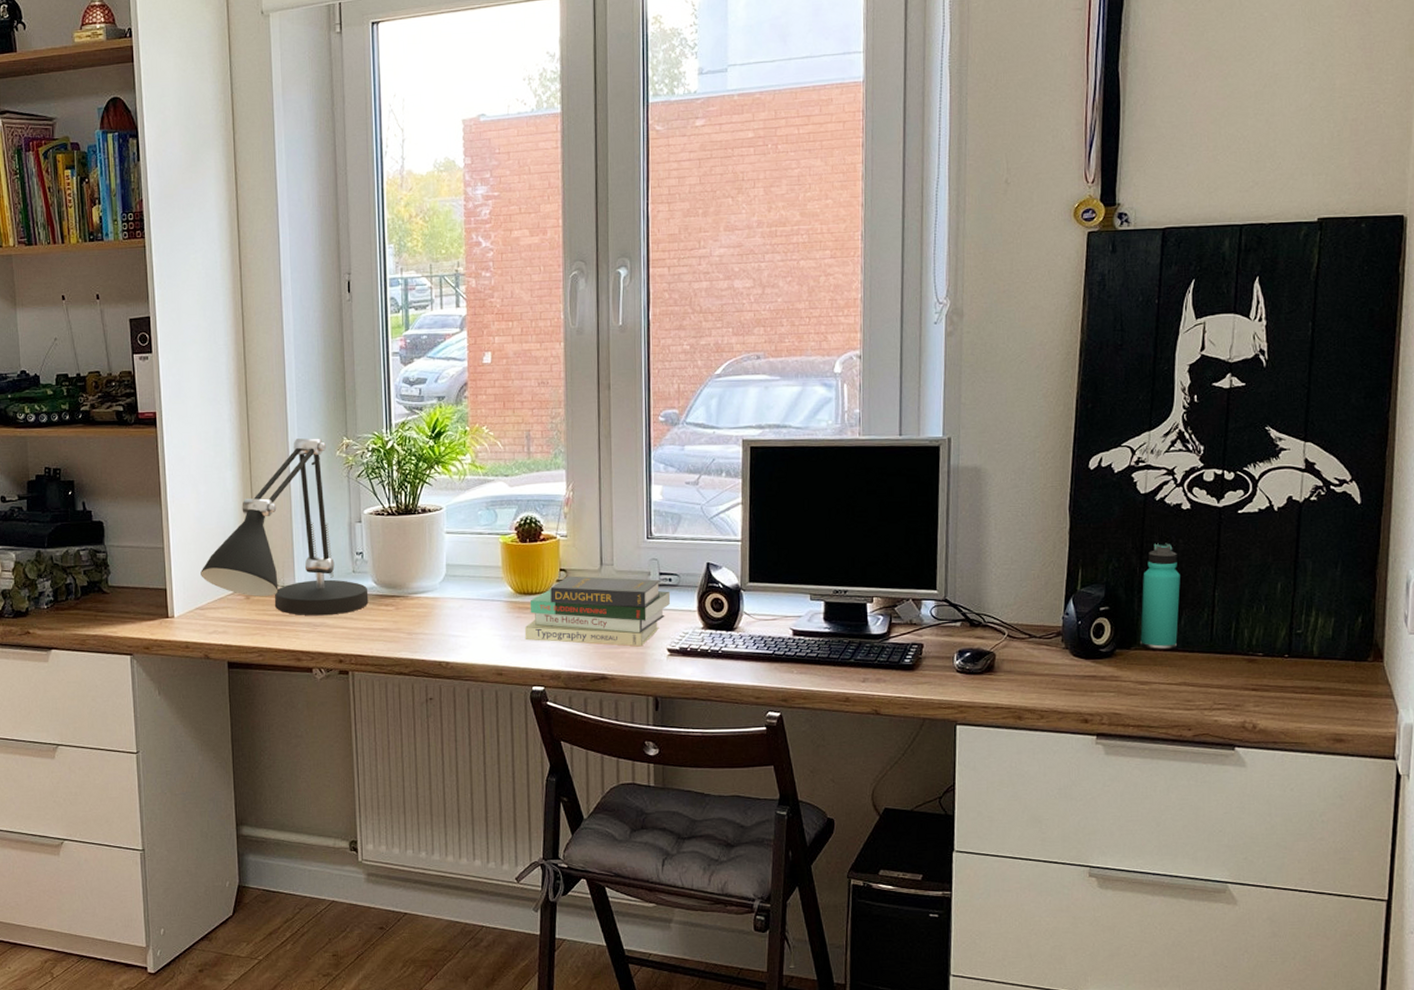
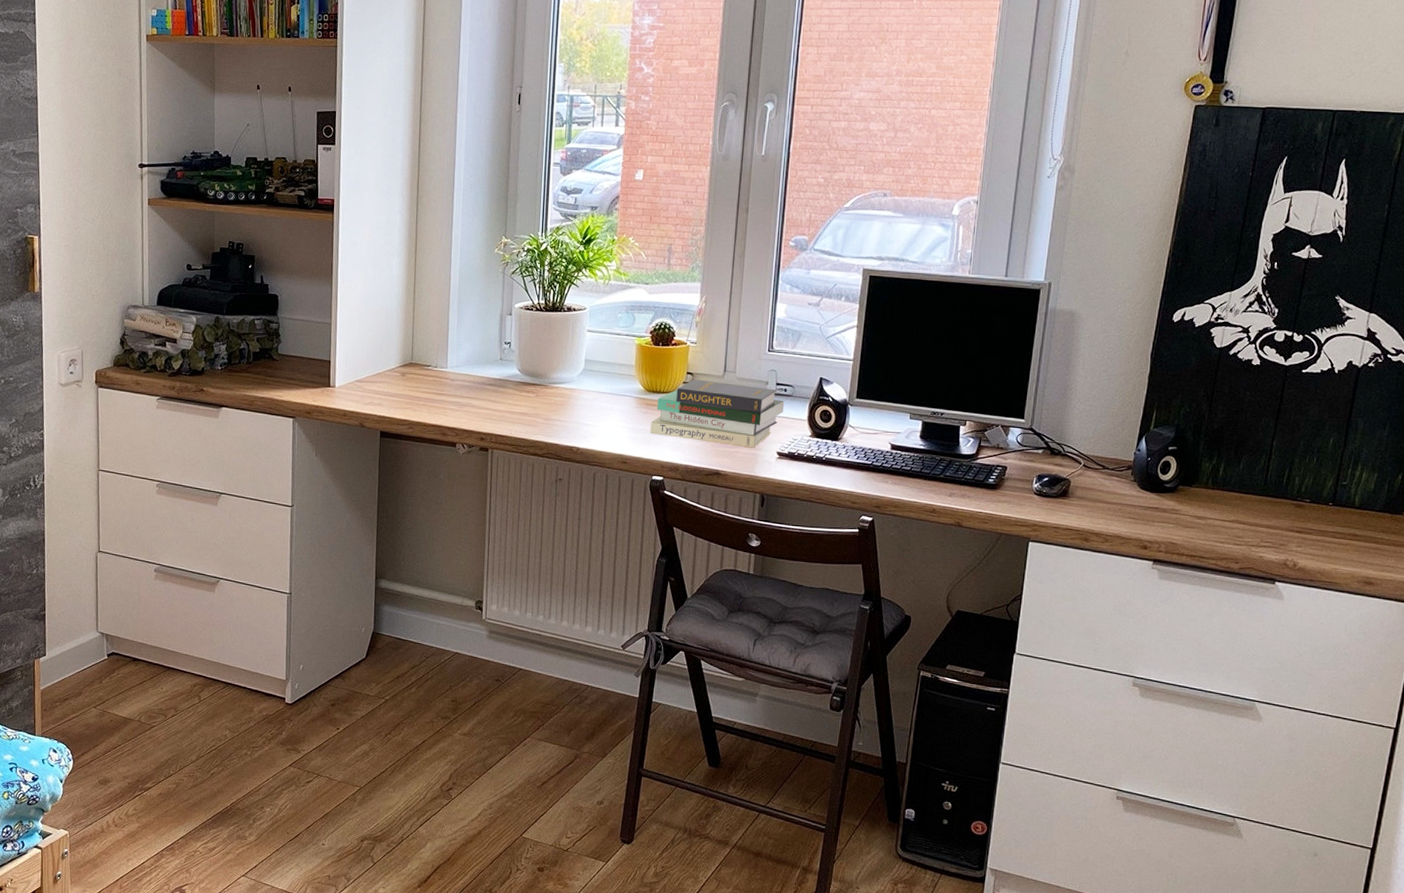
desk lamp: present [200,438,369,616] -> none [362,234,513,397]
thermos bottle: present [1140,543,1180,650] -> none [1201,393,1244,490]

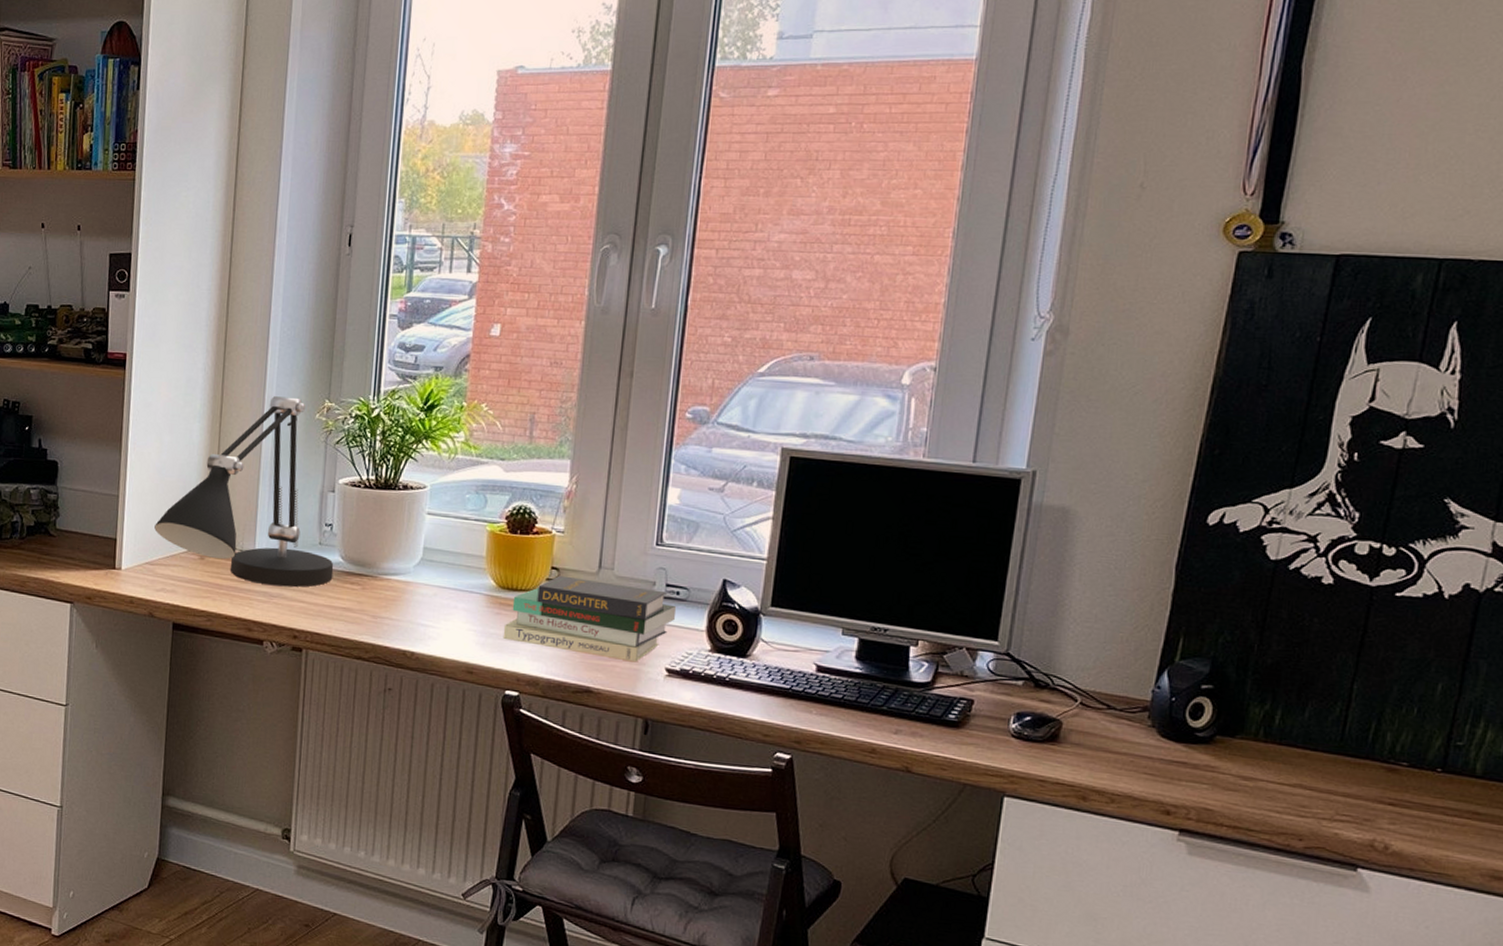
desk lamp: none [362,234,513,397] -> present [154,396,334,587]

